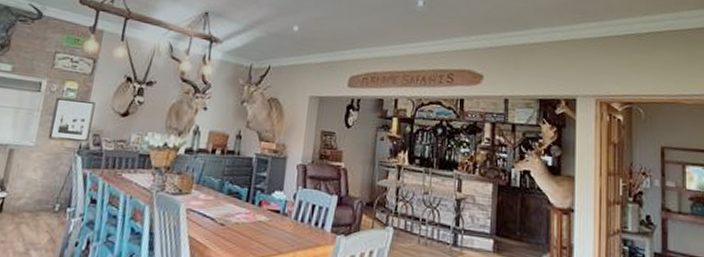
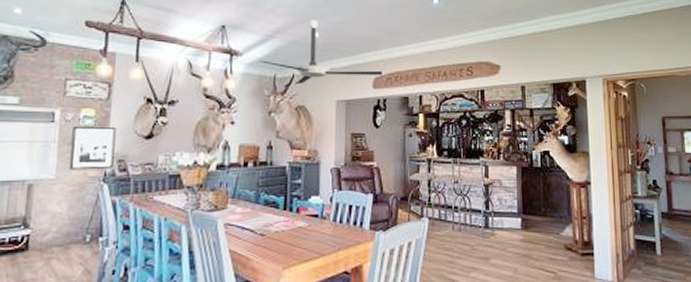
ceiling fan: none [238,13,359,77] -> present [260,19,382,85]

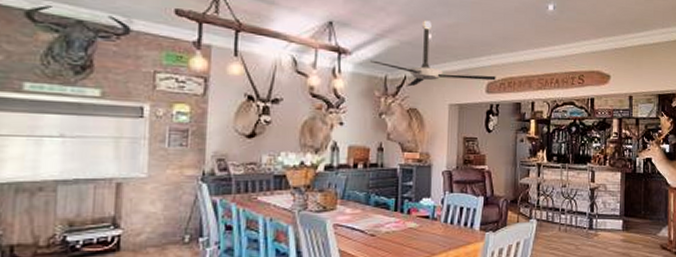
wall art: present [69,126,116,170] -> none [163,122,214,169]

